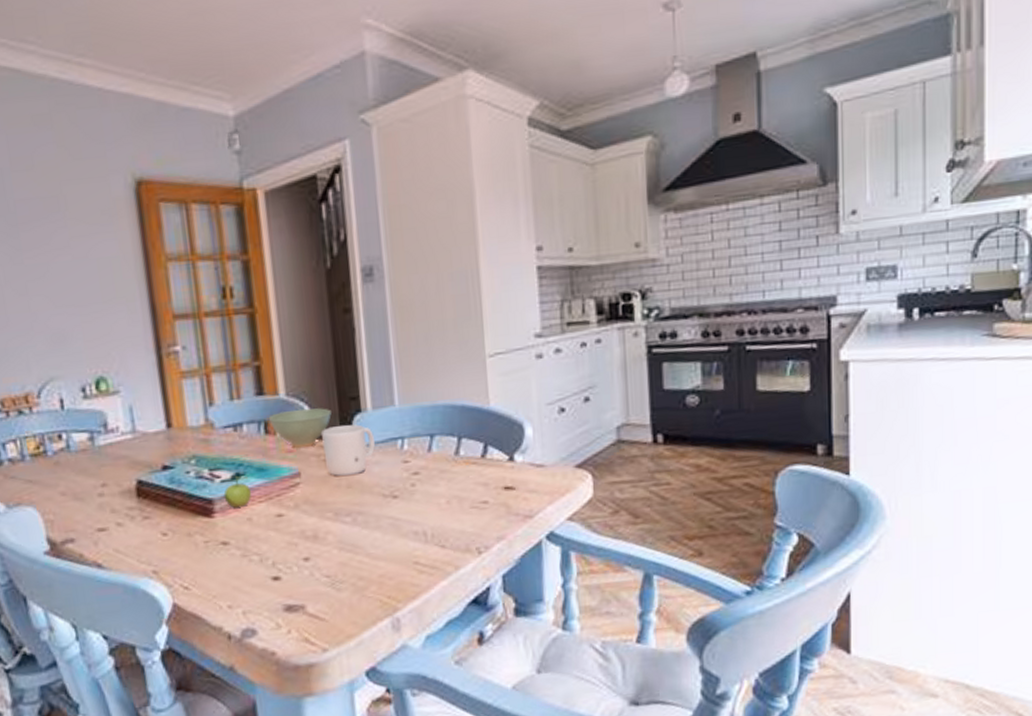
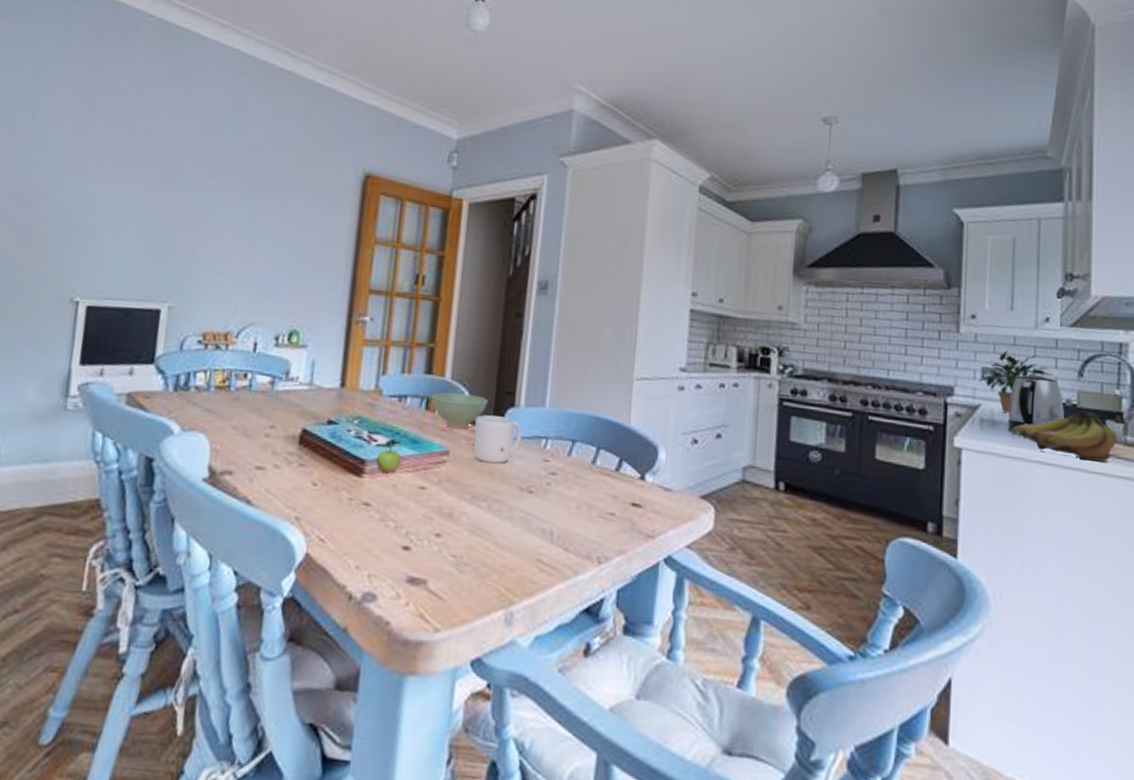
potted plant: none [863,242,944,314] -> present [978,350,1053,414]
kettle: none [896,264,957,334] -> present [1007,375,1064,433]
fruit: none [901,293,1016,347] -> present [1011,410,1118,462]

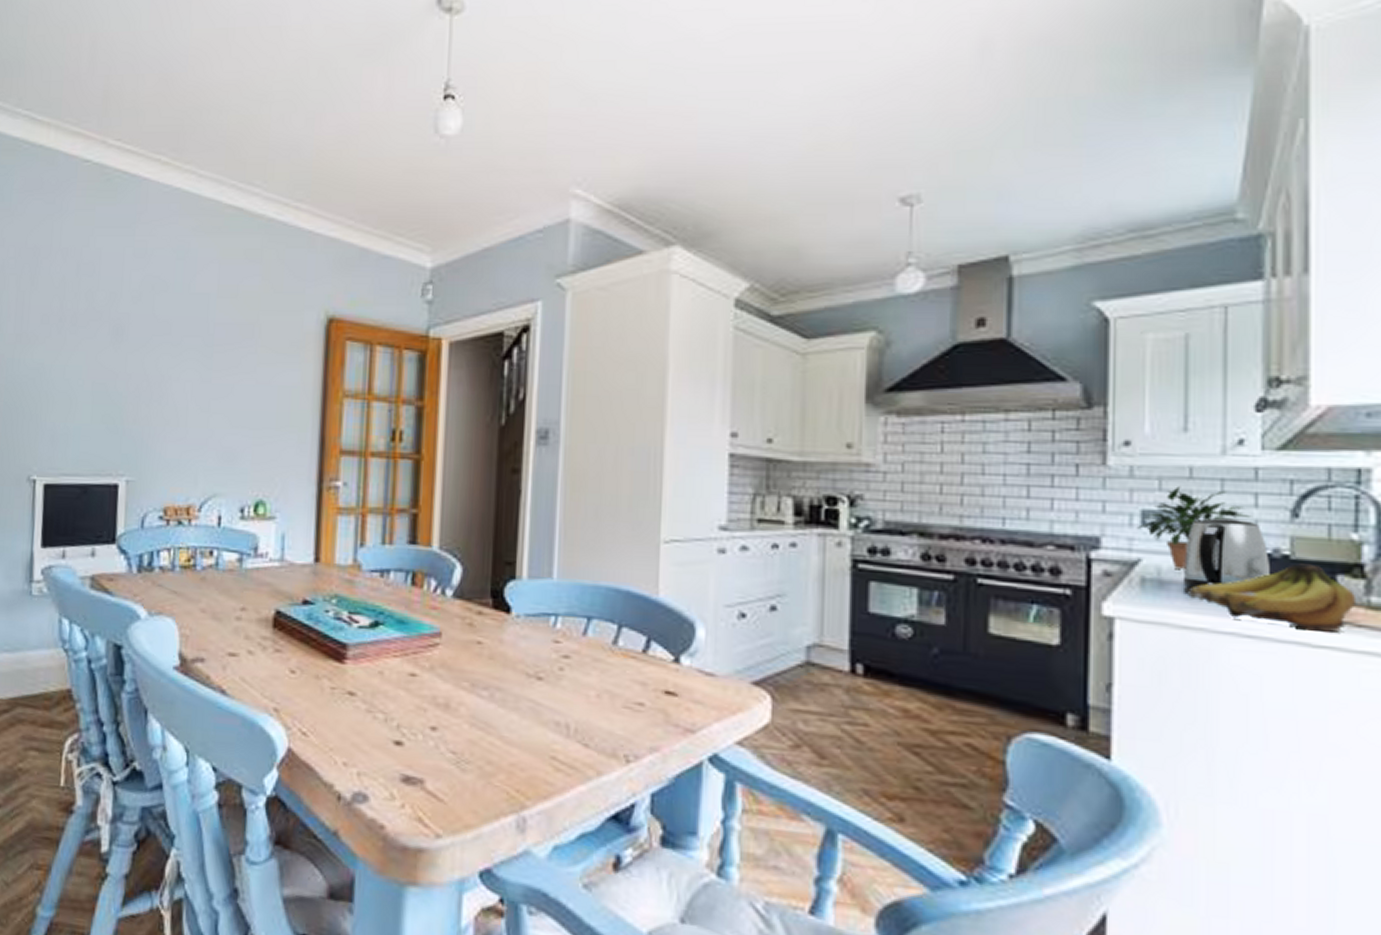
fruit: present [376,442,402,473] -> none [358,623,388,658]
bowl: present [431,392,488,430] -> none [417,564,484,608]
mug: present [473,415,522,464] -> none [469,589,526,647]

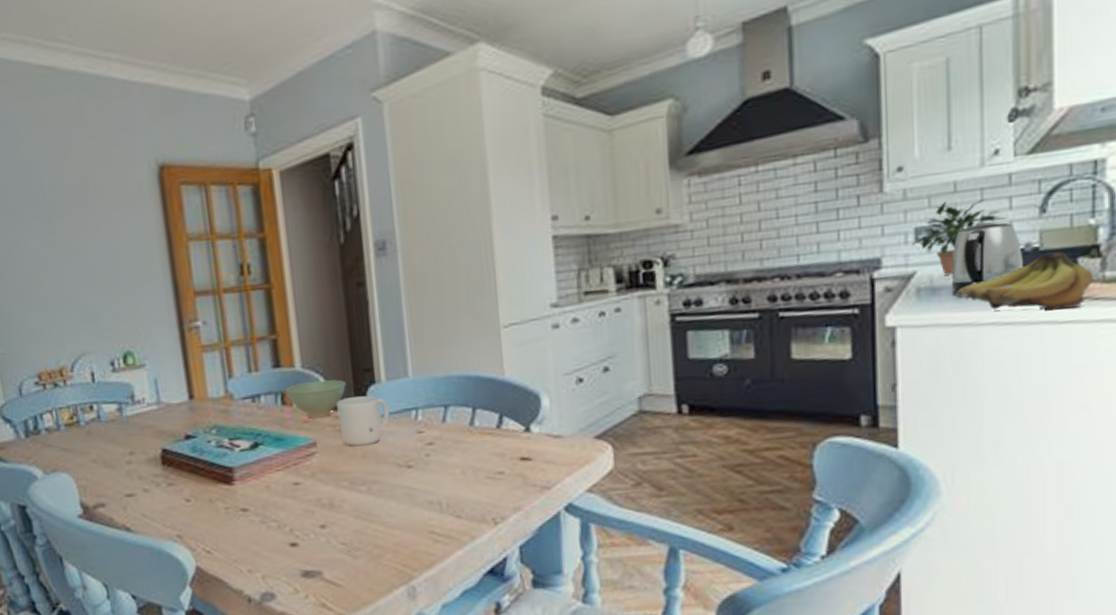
bowl: none [417,564,484,608] -> present [285,379,346,419]
mug: none [469,589,526,647] -> present [337,395,389,447]

